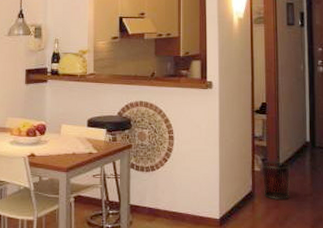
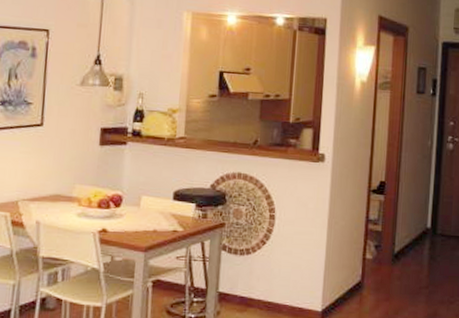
waste bin: present [261,160,291,201] -> none [373,248,407,293]

